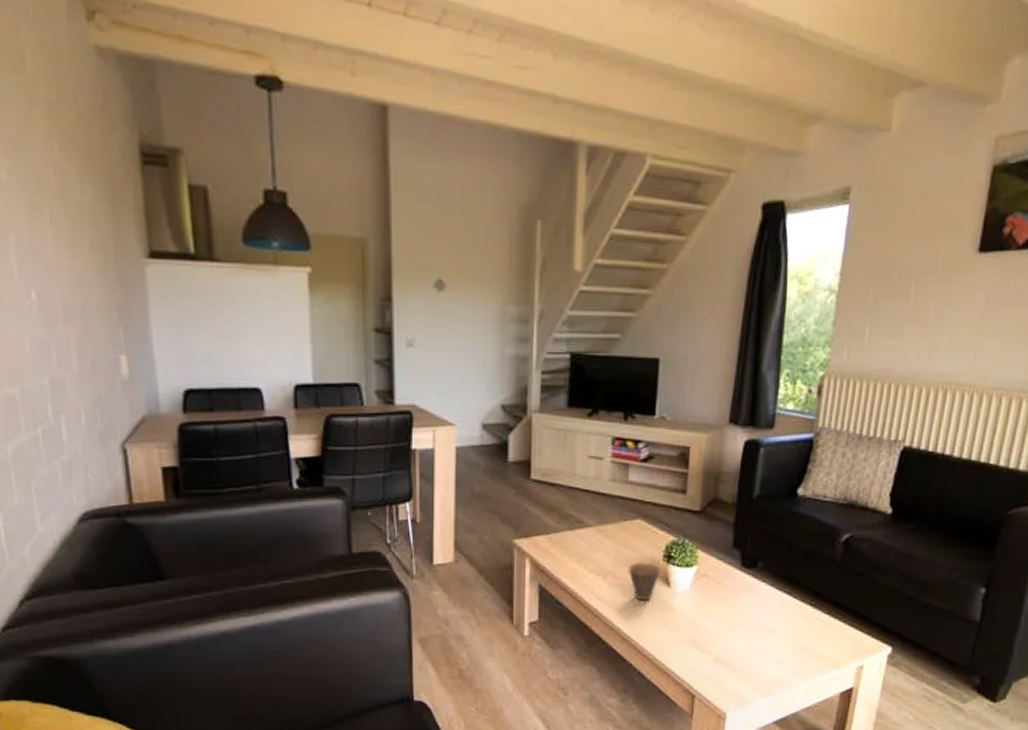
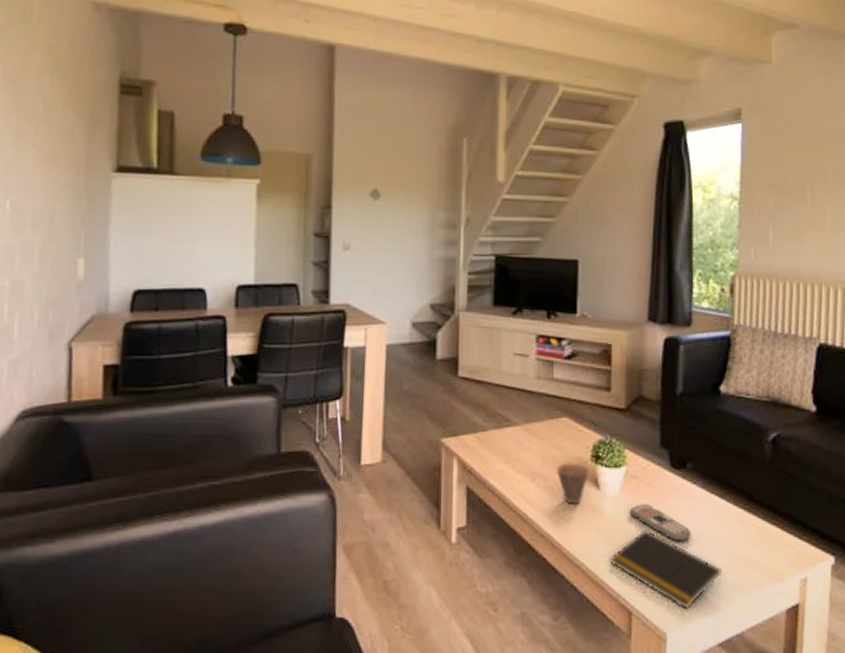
notepad: none [677,623,784,692] -> present [610,529,723,609]
remote control: none [698,600,757,635] -> present [629,504,692,542]

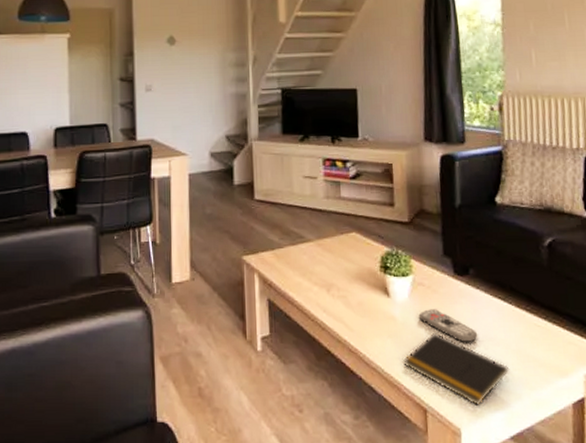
cup: present [556,463,589,505] -> none [348,274,379,312]

